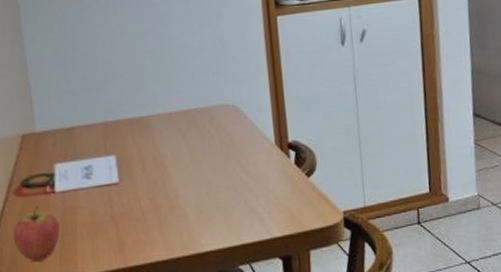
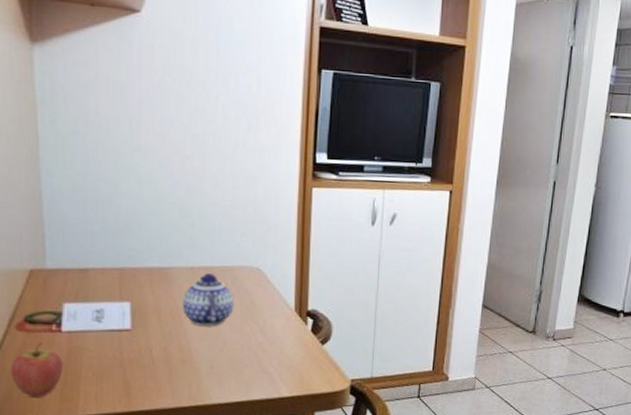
teapot: none [164,117,215,171] -> present [182,273,234,326]

